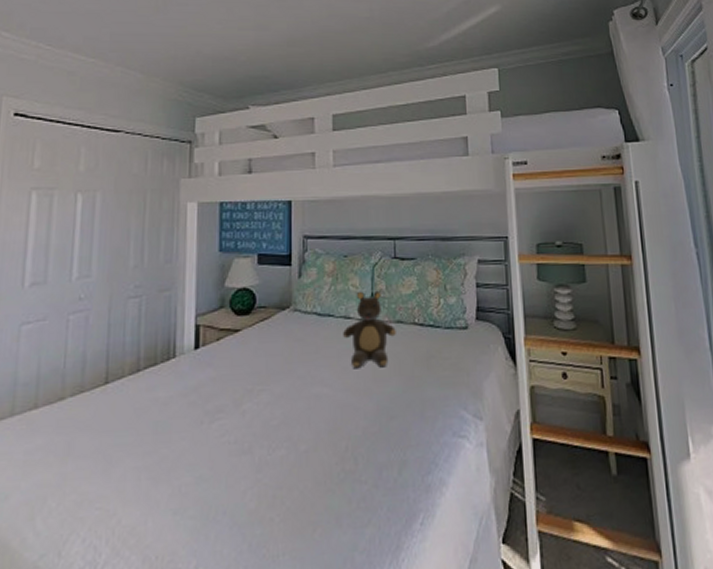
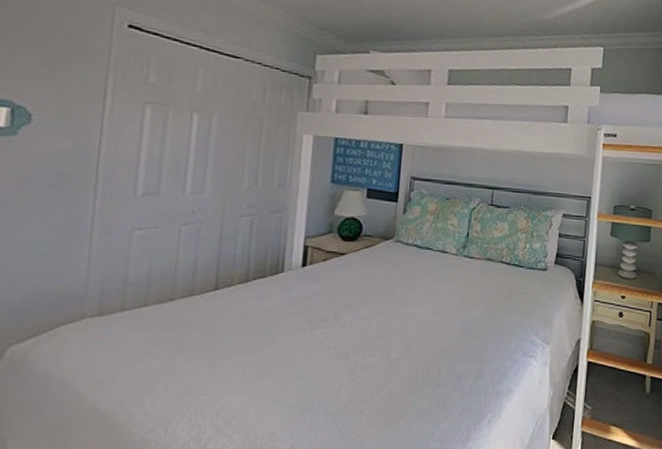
teddy bear: present [343,290,396,369] -> none [439,230,485,296]

